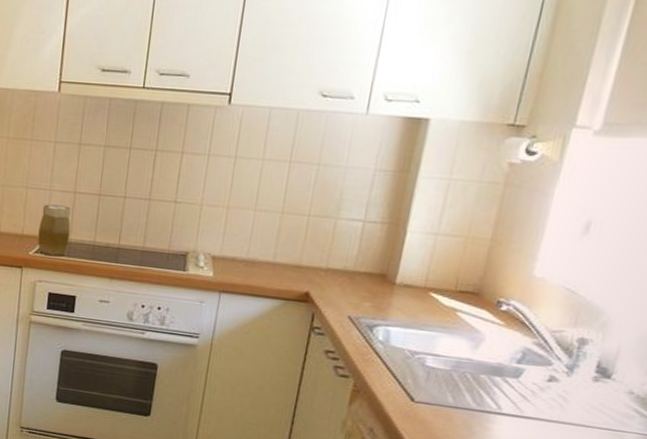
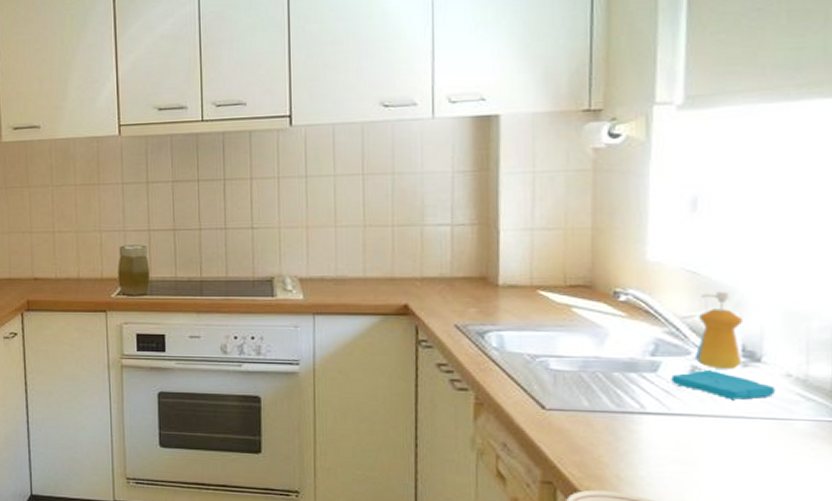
sponge: none [529,380,617,411] -> present [671,369,775,400]
soap dispenser: none [554,310,604,383] -> present [694,291,743,371]

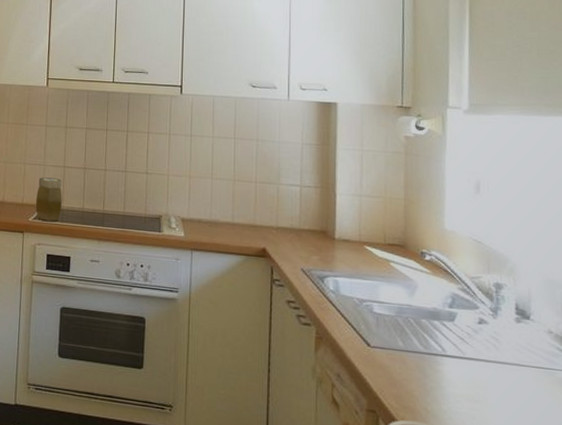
sponge: present [671,369,775,400] -> none [464,322,541,350]
soap dispenser: present [694,291,743,371] -> none [481,258,517,325]

